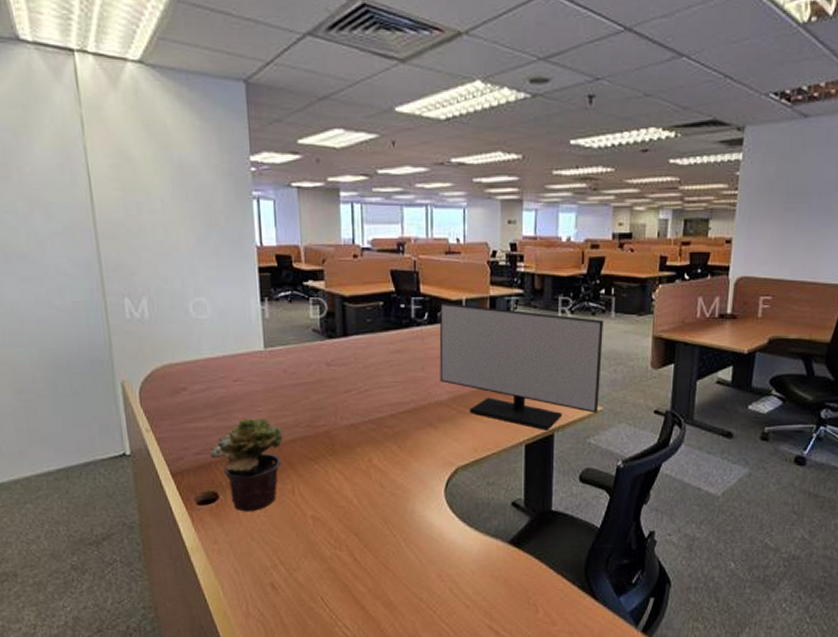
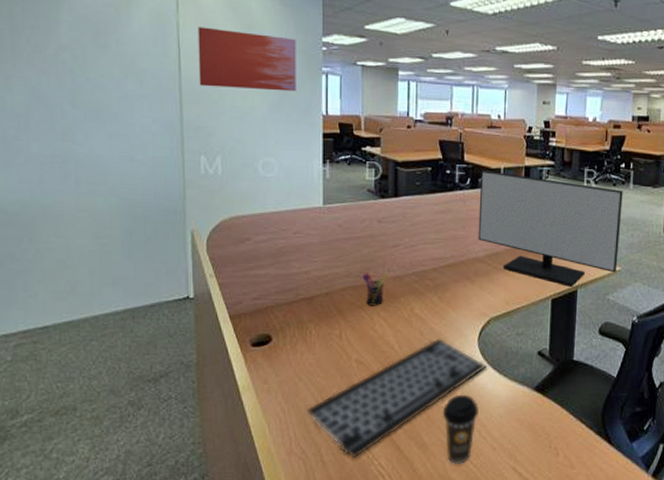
wall art: none [108,150,225,221] -> present [198,27,296,92]
potted plant: present [210,419,283,512] -> none [267,268,335,354]
keyboard: none [262,490,457,620] -> present [306,338,488,459]
pen holder: none [313,421,340,458] -> present [362,272,387,306]
coffee cup: none [409,550,449,624] -> present [442,394,479,465]

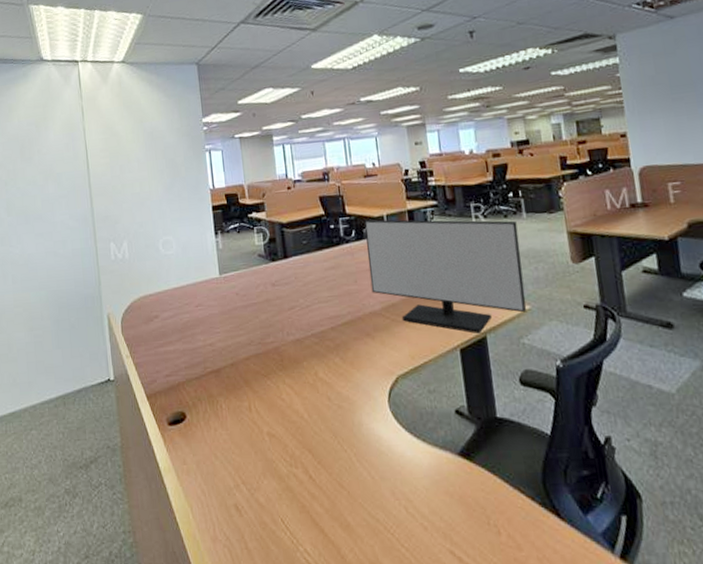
wall art: present [198,27,296,92] -> none [100,124,185,180]
keyboard: present [306,338,488,459] -> none [226,402,403,545]
pen holder: present [362,272,387,306] -> none [263,337,288,374]
coffee cup: present [442,394,479,465] -> none [362,465,402,549]

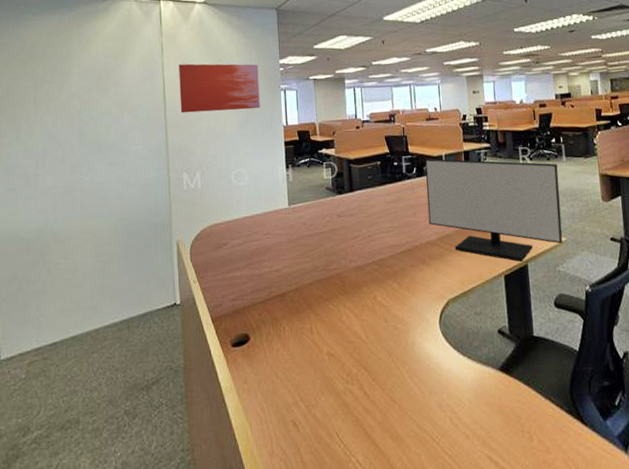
wall art: none [100,124,185,180] -> present [179,63,260,113]

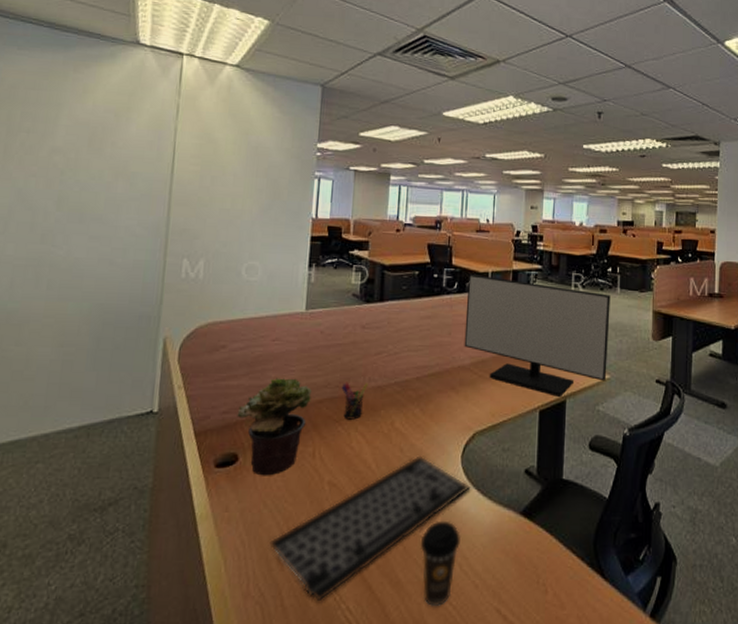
wall art: present [179,63,260,113] -> none [190,132,292,195]
potted plant: none [244,265,303,352] -> present [237,378,312,476]
keyboard: none [285,324,451,457] -> present [269,455,471,602]
pen holder: none [327,264,350,298] -> present [341,382,368,420]
coffee cup: none [412,380,448,457] -> present [420,521,461,607]

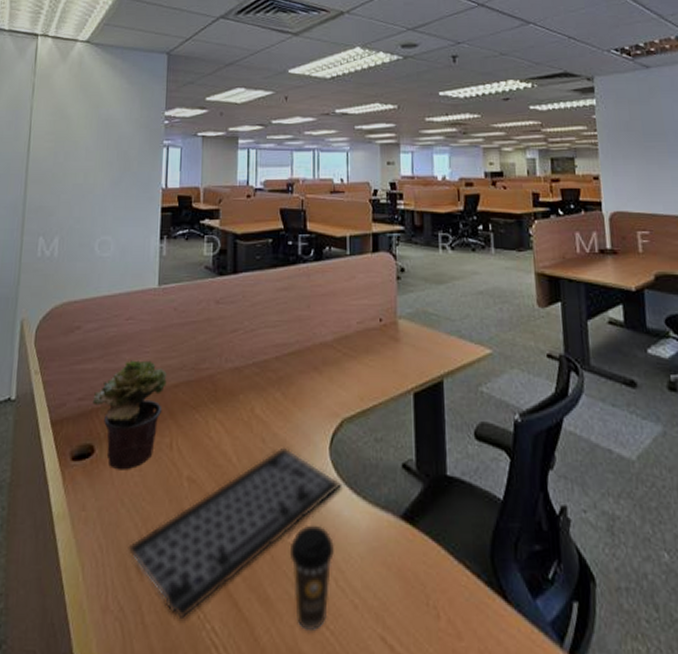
pen holder: present [341,382,368,420] -> none [197,363,225,406]
monitor: present [464,274,611,398] -> none [324,240,488,378]

